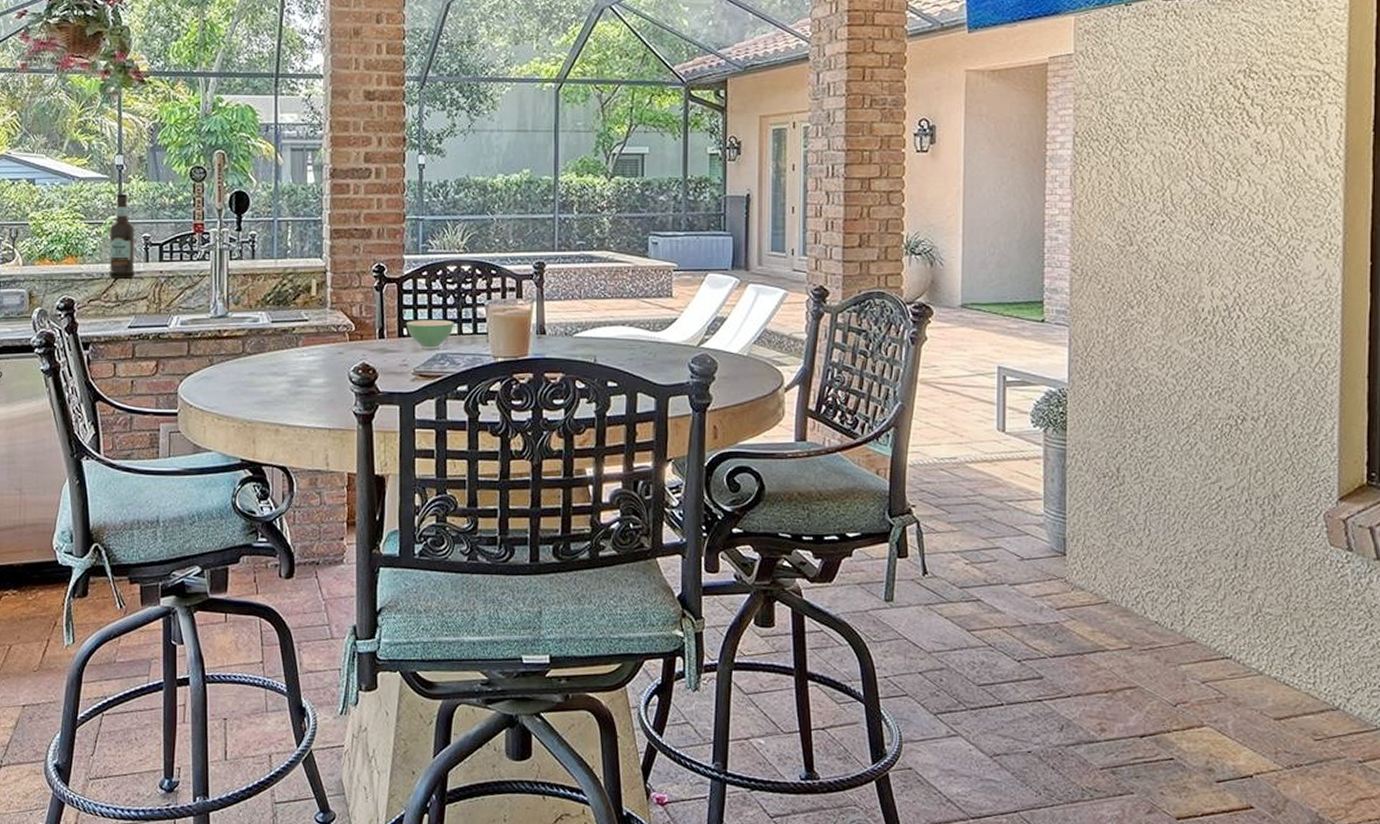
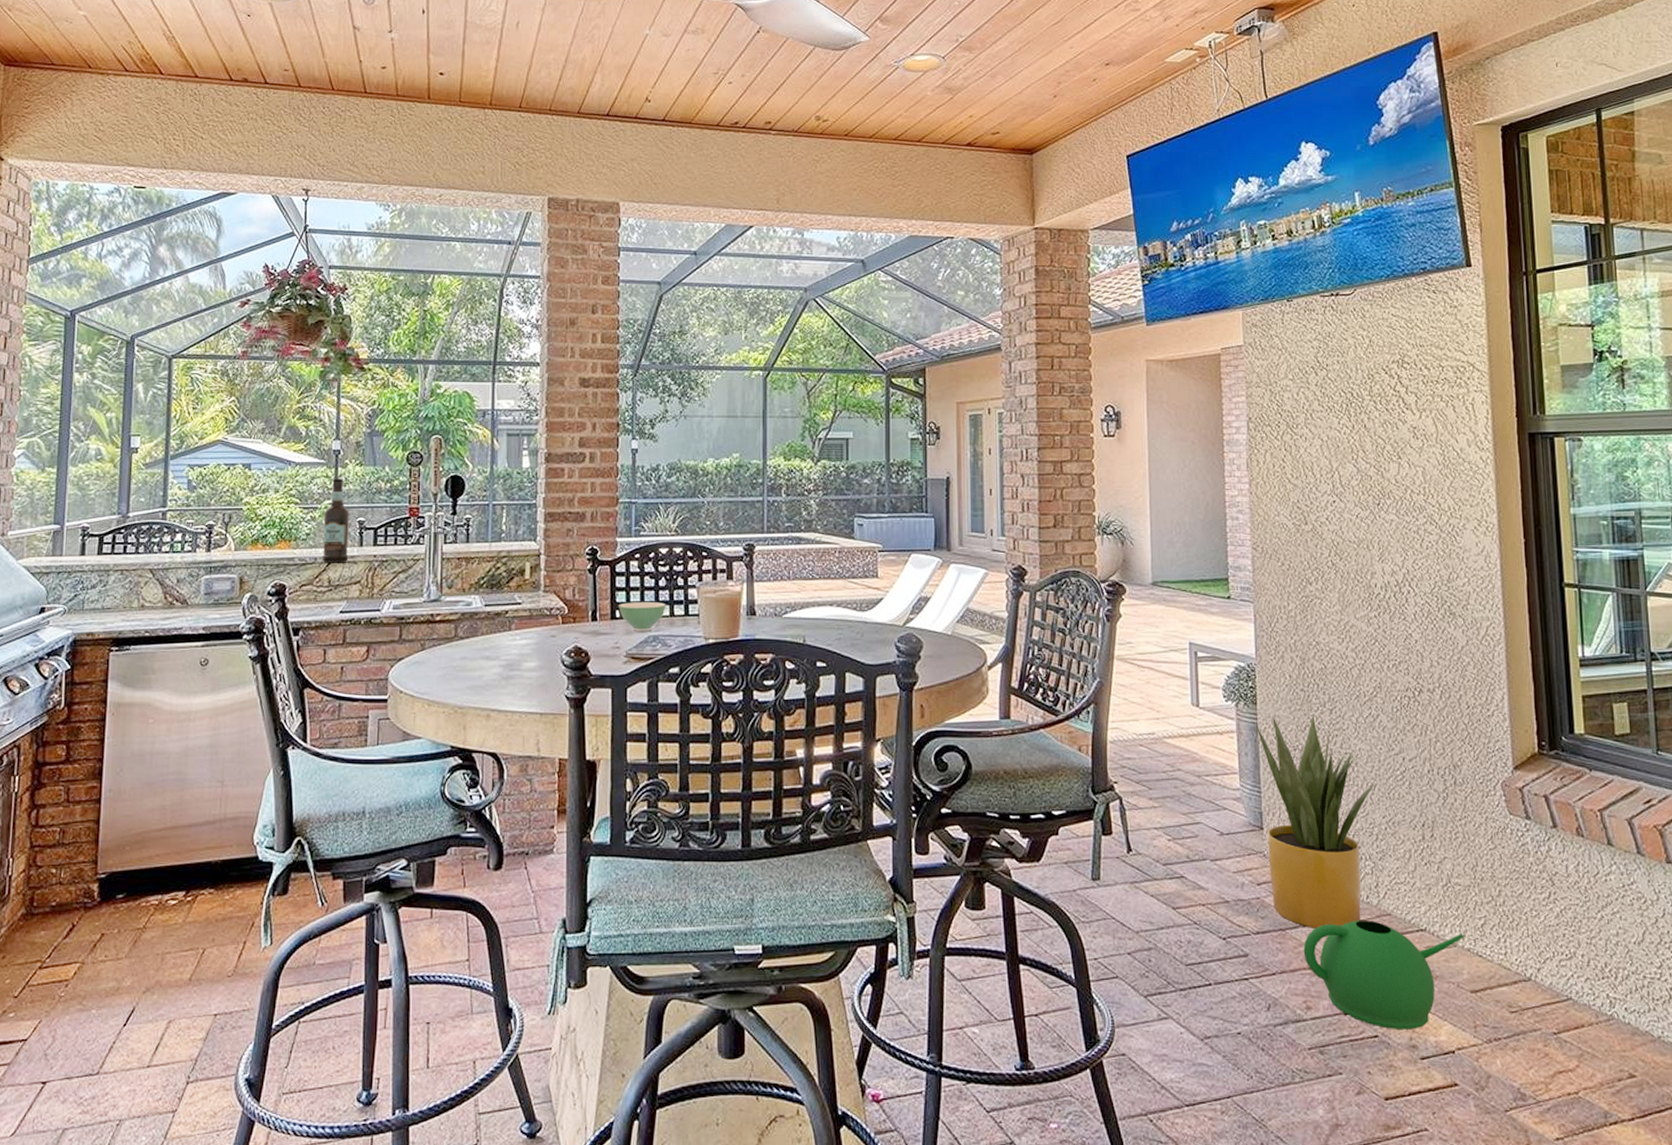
planter: none [1065,442,1188,653] -> present [1256,715,1375,928]
watering can: none [1101,647,1272,754] -> present [1303,921,1465,1029]

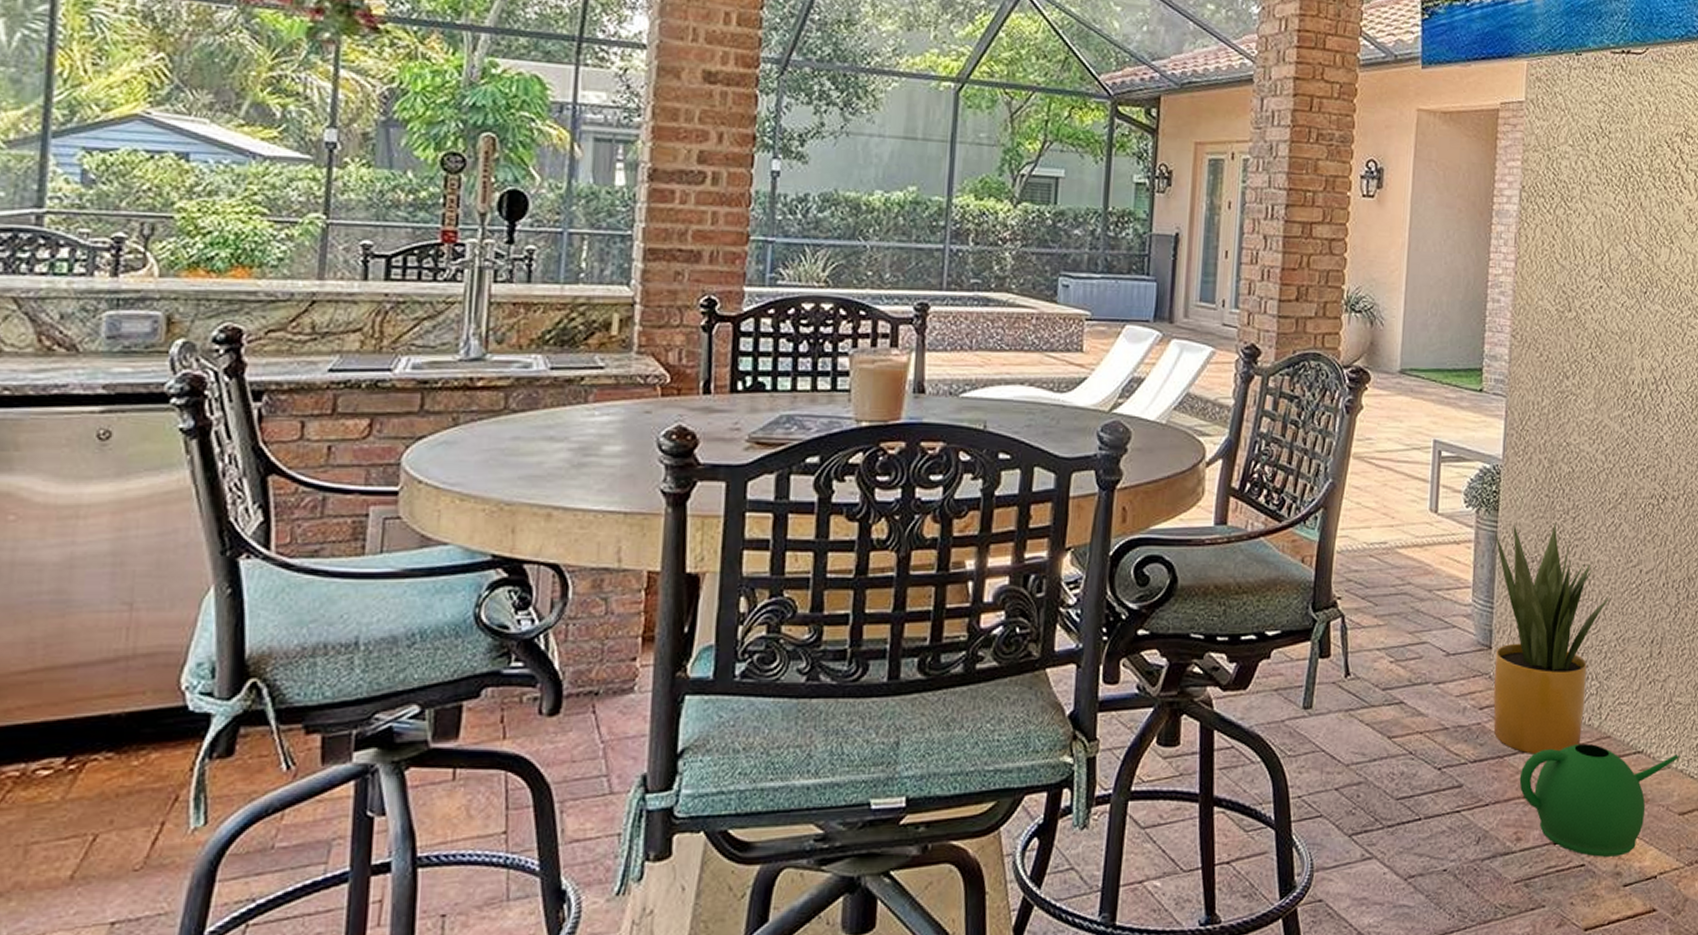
root beer: present [322,479,349,563] -> none [302,183,348,302]
bowl: present [618,601,666,633] -> none [740,370,807,411]

